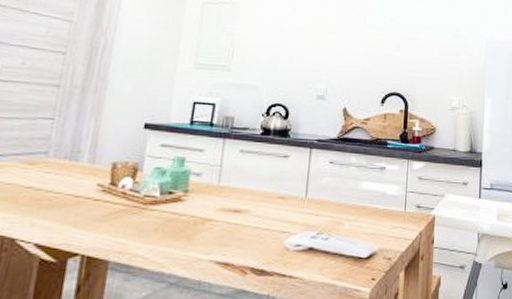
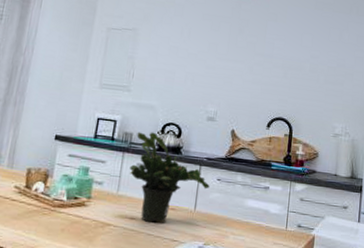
potted plant: none [231,114,322,214] -> present [129,132,210,223]

